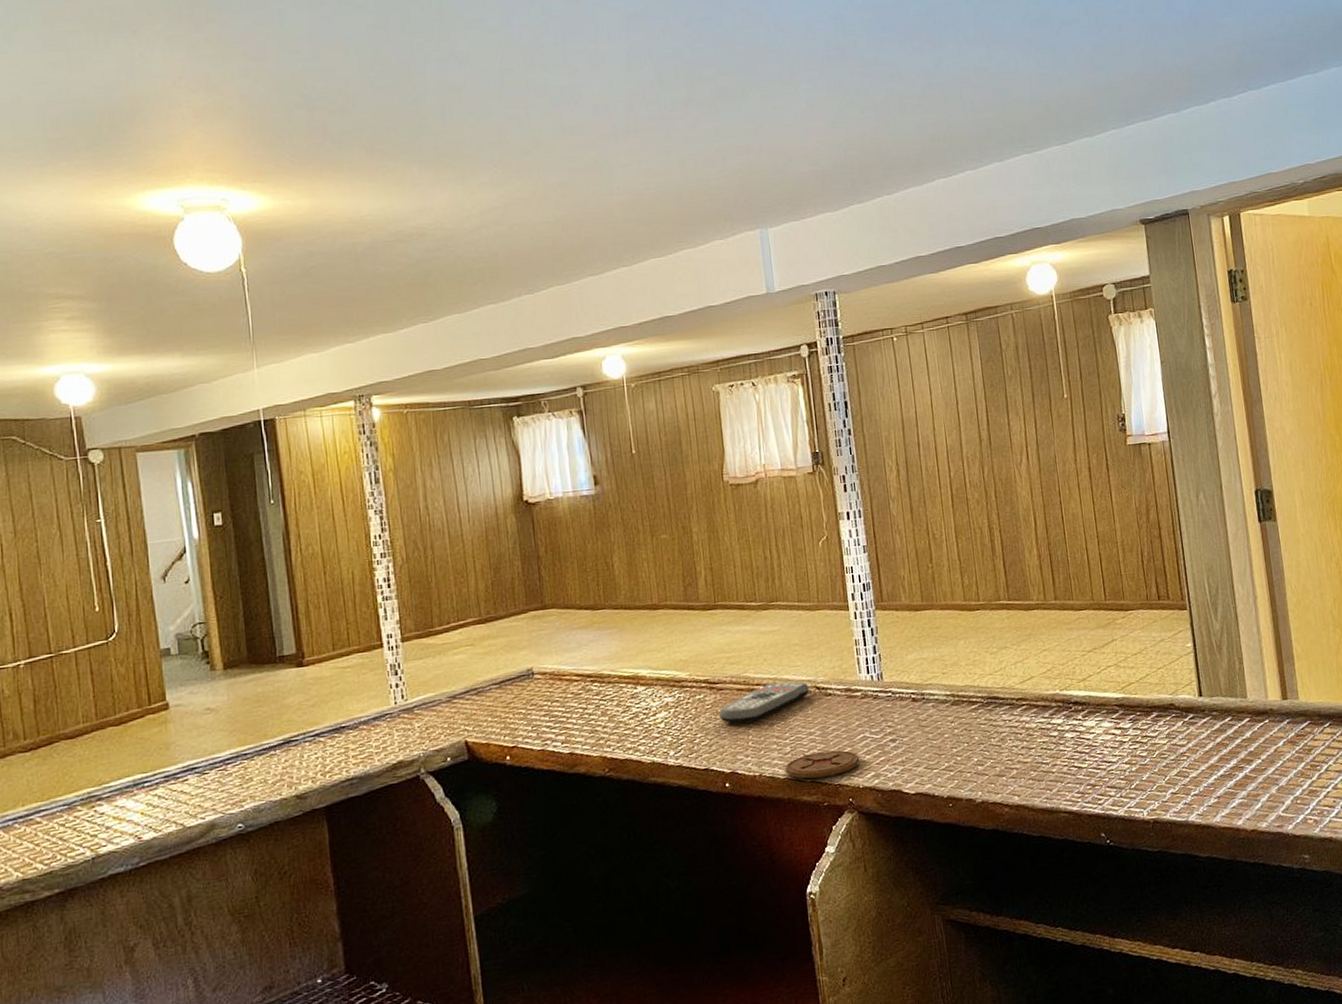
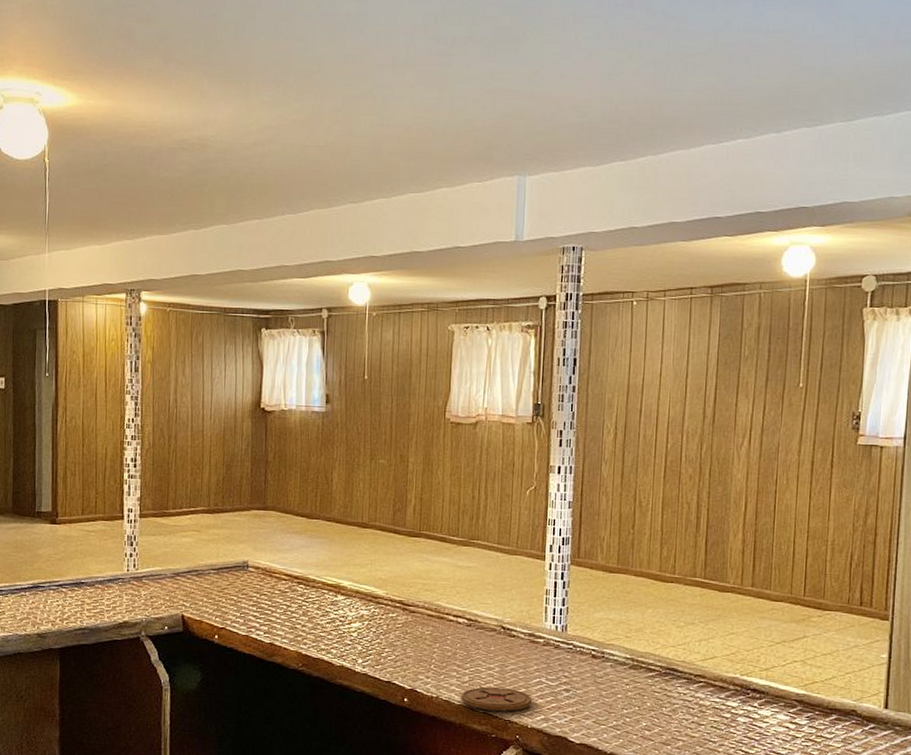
remote control: present [719,682,810,723] -> none [408,615,496,647]

